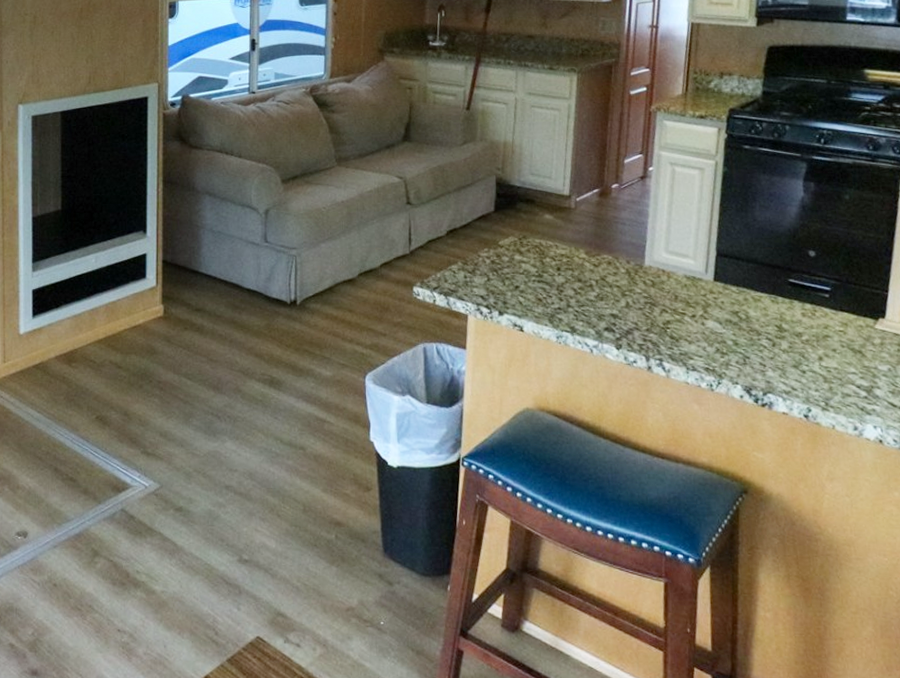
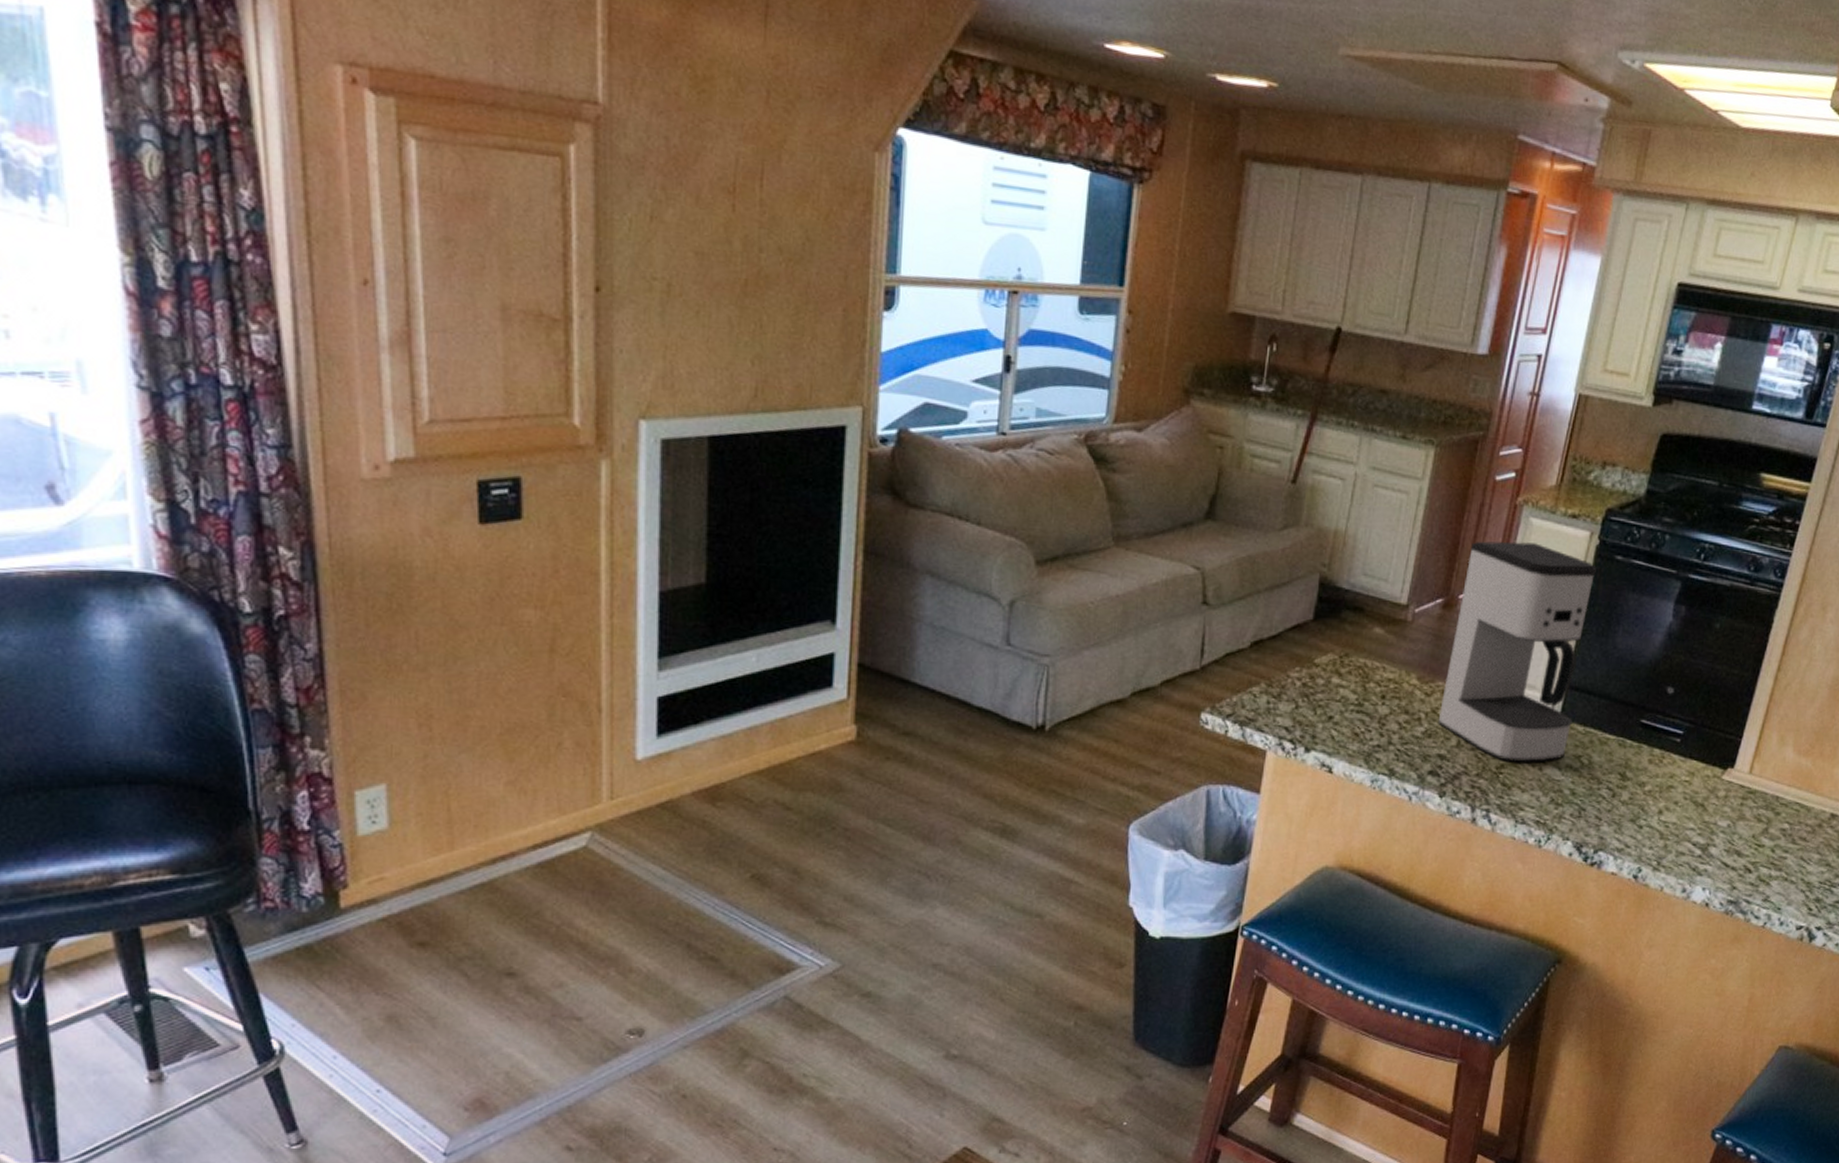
coffee maker: none [607,139,728,319] -> present [1438,541,1596,763]

